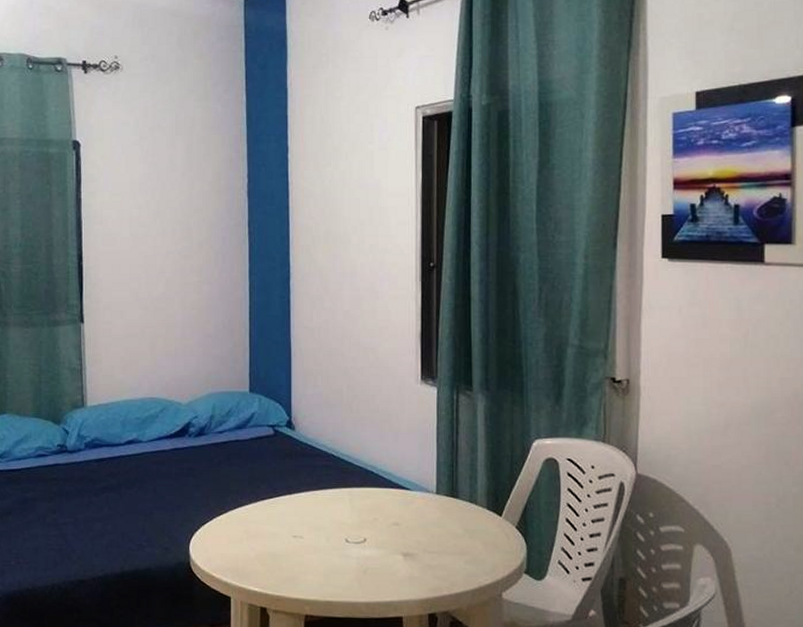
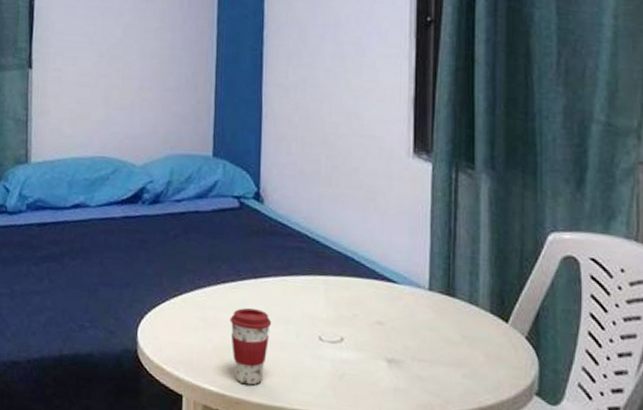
coffee cup: none [269,520,305,584] -> present [230,308,272,386]

